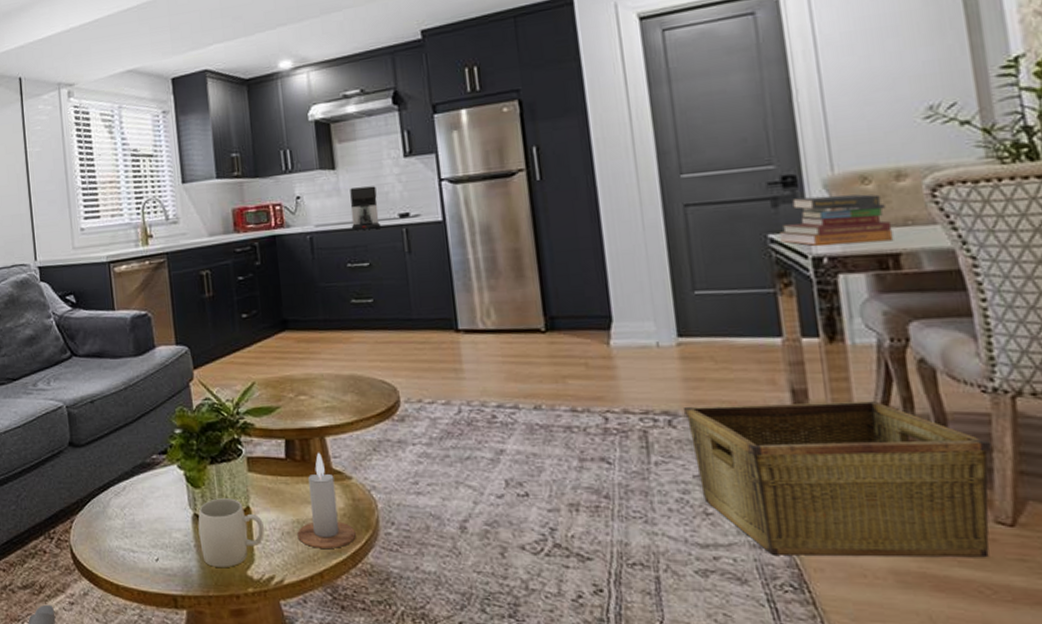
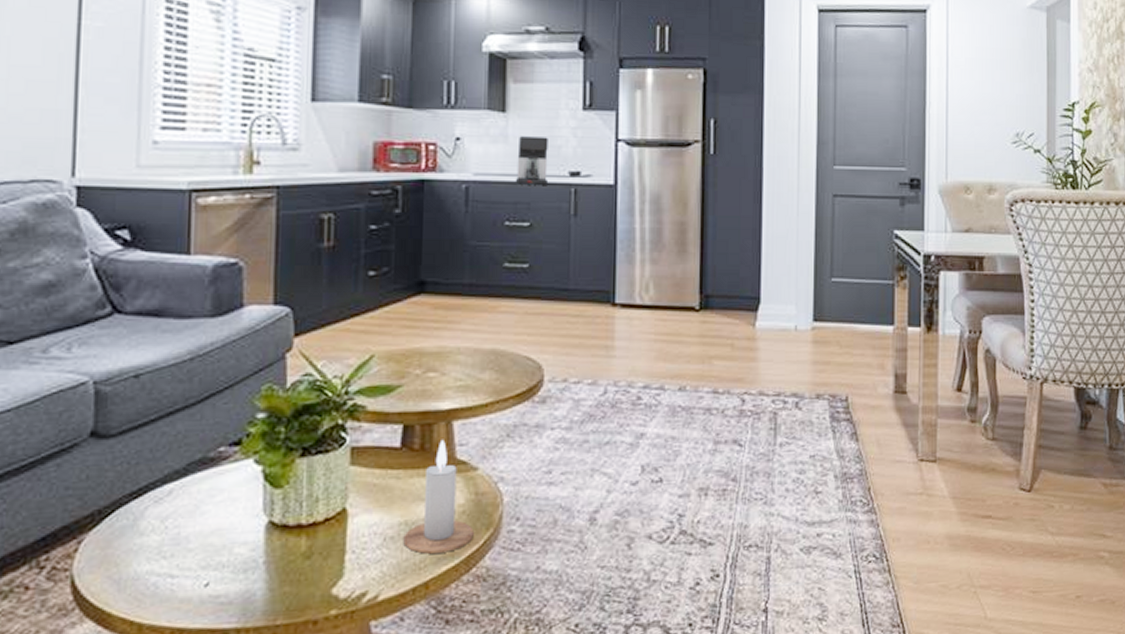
mug: present [198,498,264,568] -> none [272,499,362,589]
hamper: present [682,401,991,556] -> none [809,385,1024,528]
books: present [779,194,894,246] -> none [901,200,981,245]

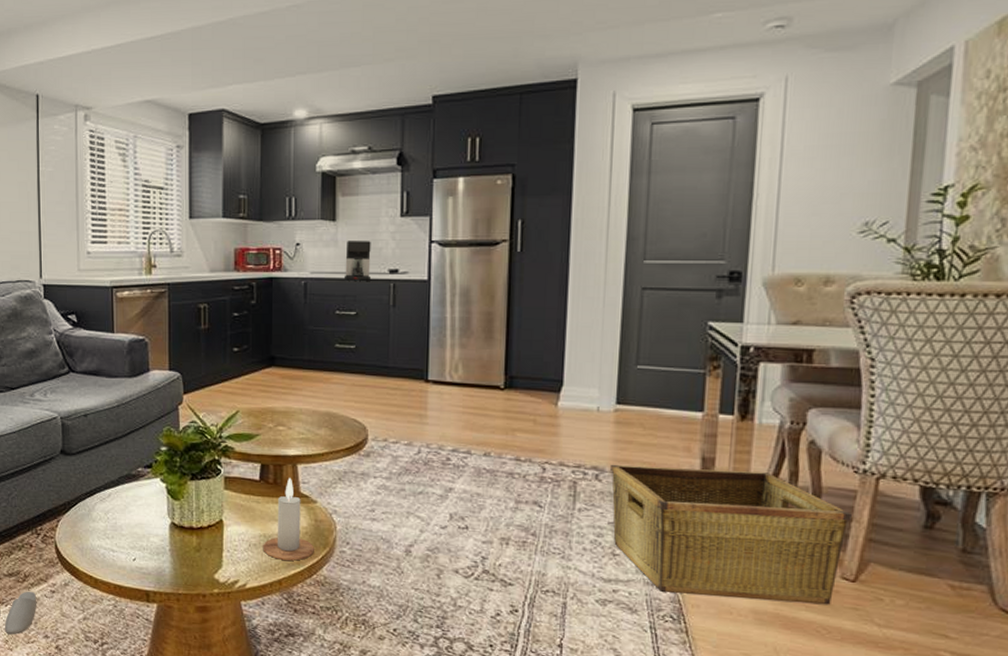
hamper: none [809,385,1024,528] -> present [609,465,852,604]

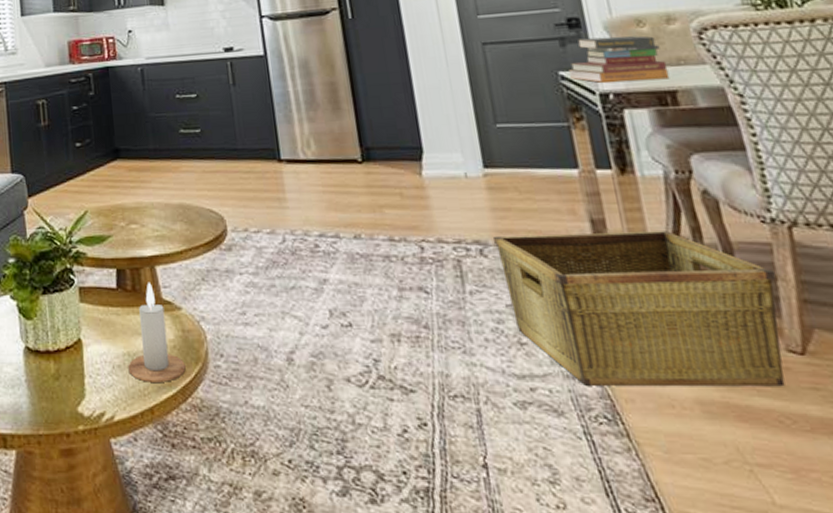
coffee maker: present [345,241,371,281] -> none [178,21,206,63]
books: none [716,292,813,338] -> present [569,36,670,83]

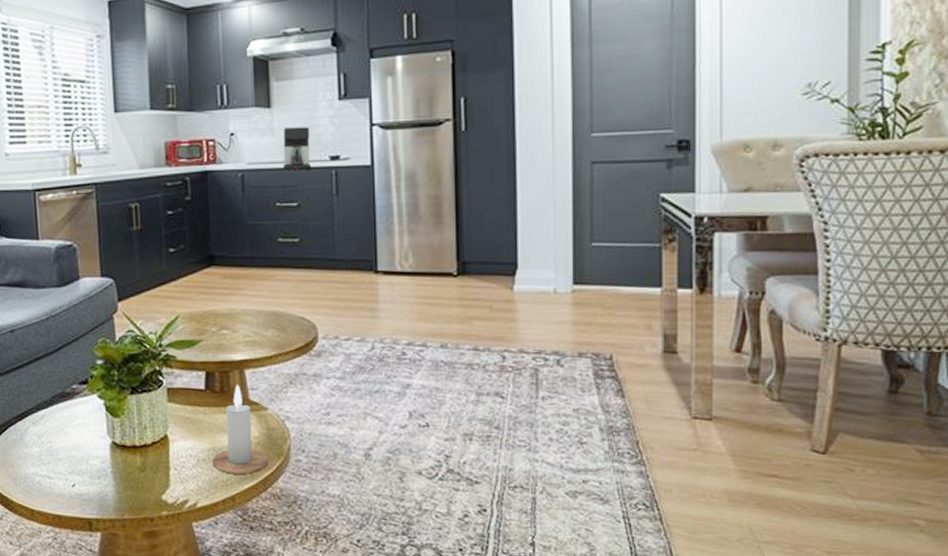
coffee maker: none [178,21,206,63] -> present [283,127,311,170]
hamper: present [492,231,785,386] -> none [571,346,817,479]
books: present [569,36,670,83] -> none [669,160,764,206]

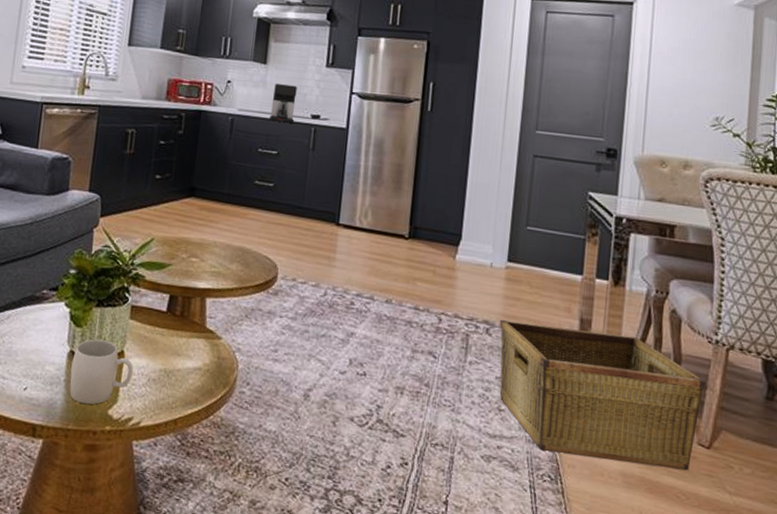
mug: none [116,427,181,493] -> present [69,339,133,405]
candle: present [212,384,268,474] -> none [162,310,214,400]
hamper: none [571,346,817,479] -> present [499,320,707,470]

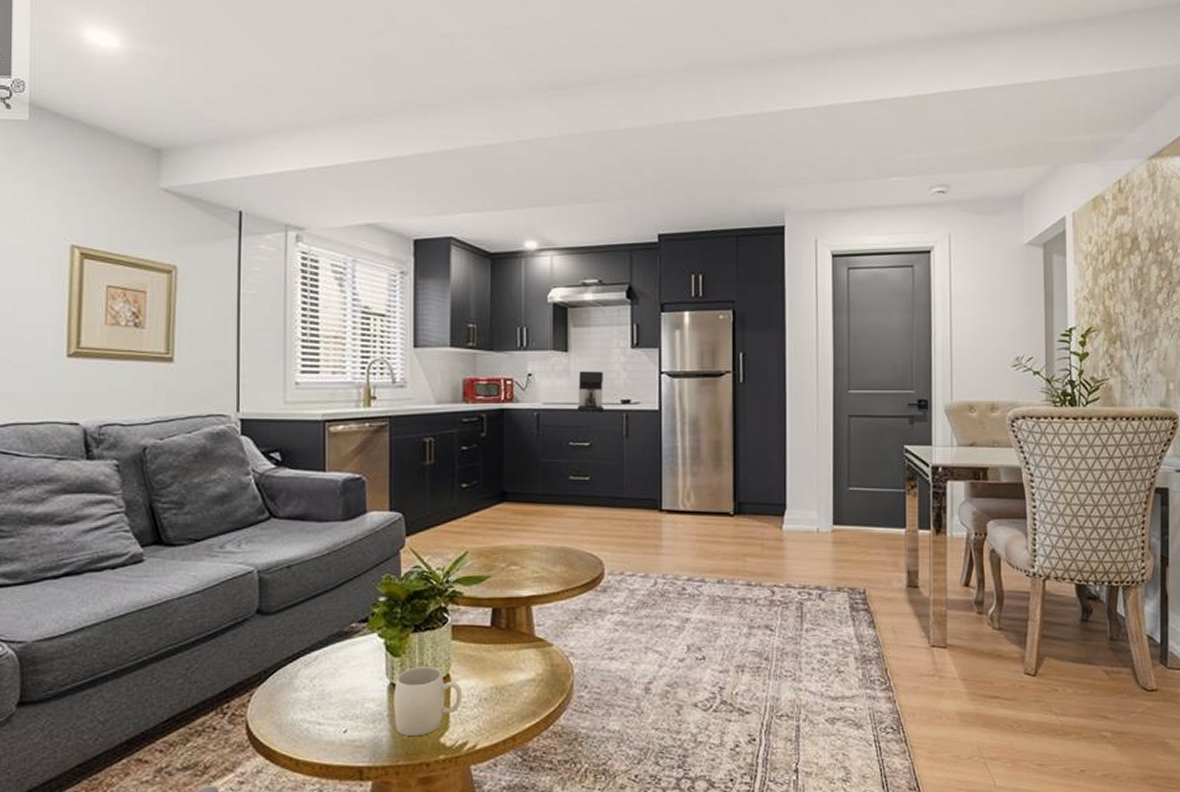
hamper: present [499,320,707,470] -> none [831,581,1028,704]

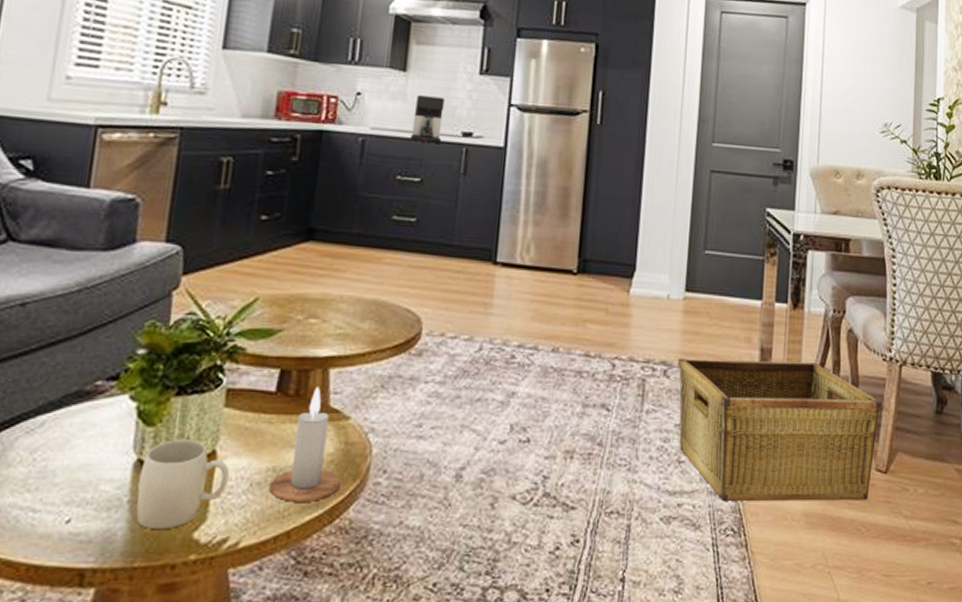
candle: none [495,620,551,713] -> present [269,386,341,502]
hamper: none [831,581,1028,704] -> present [677,359,882,501]

